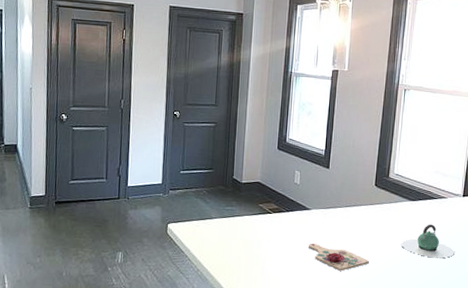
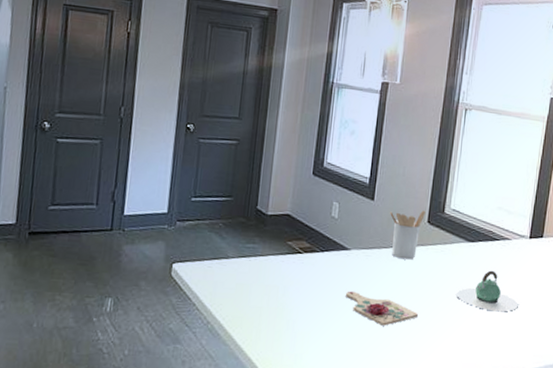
utensil holder: none [342,176,374,217] -> present [389,210,426,260]

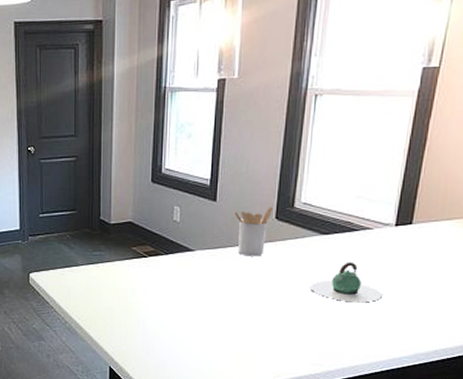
cutting board: present [345,291,418,326] -> none [192,289,269,320]

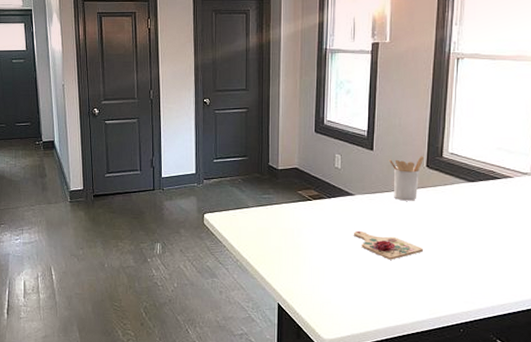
cutting board: none [192,289,269,320] -> present [353,230,423,260]
teapot: present [310,262,382,303] -> none [460,207,524,245]

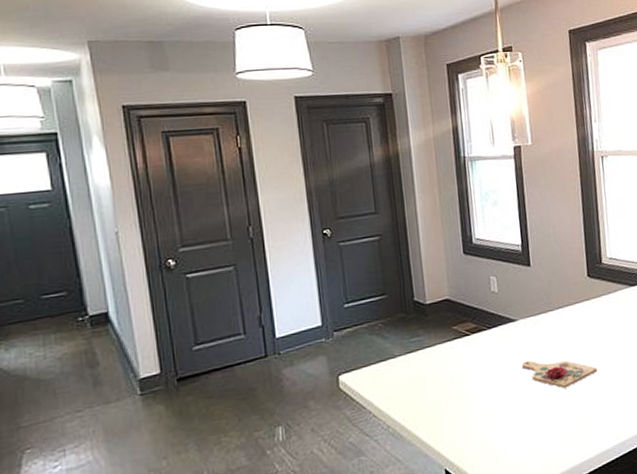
utensil holder: present [388,156,425,201] -> none [548,265,584,319]

